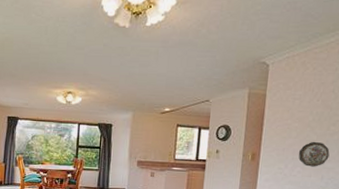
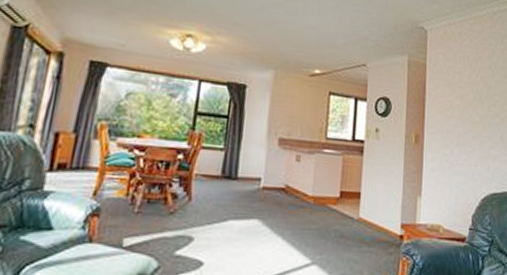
decorative plate: present [298,141,330,167] -> none [463,123,493,155]

